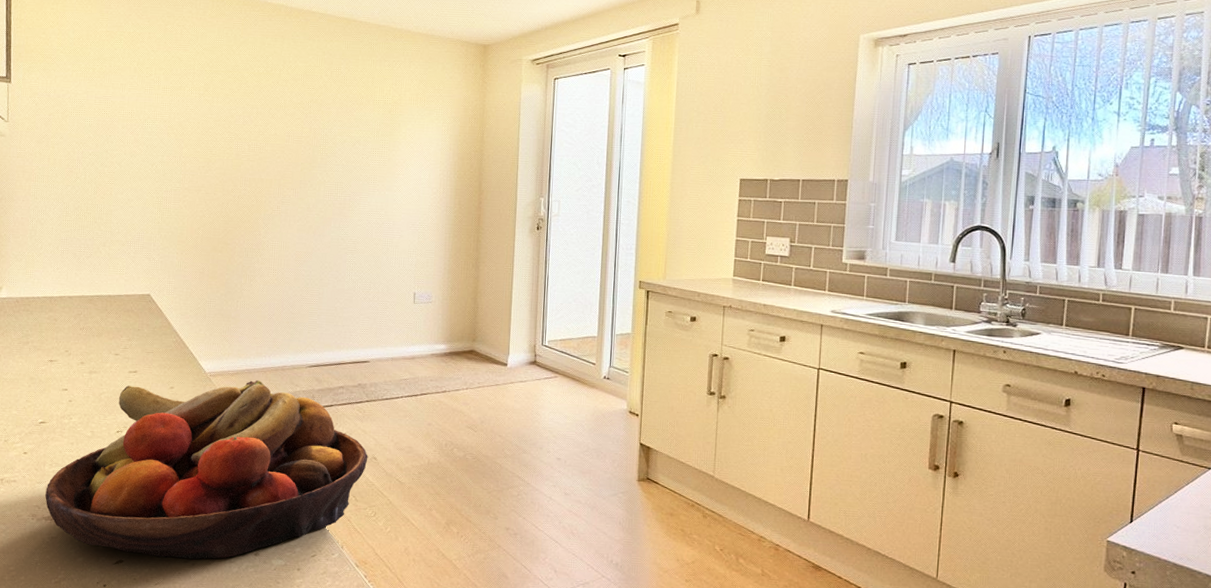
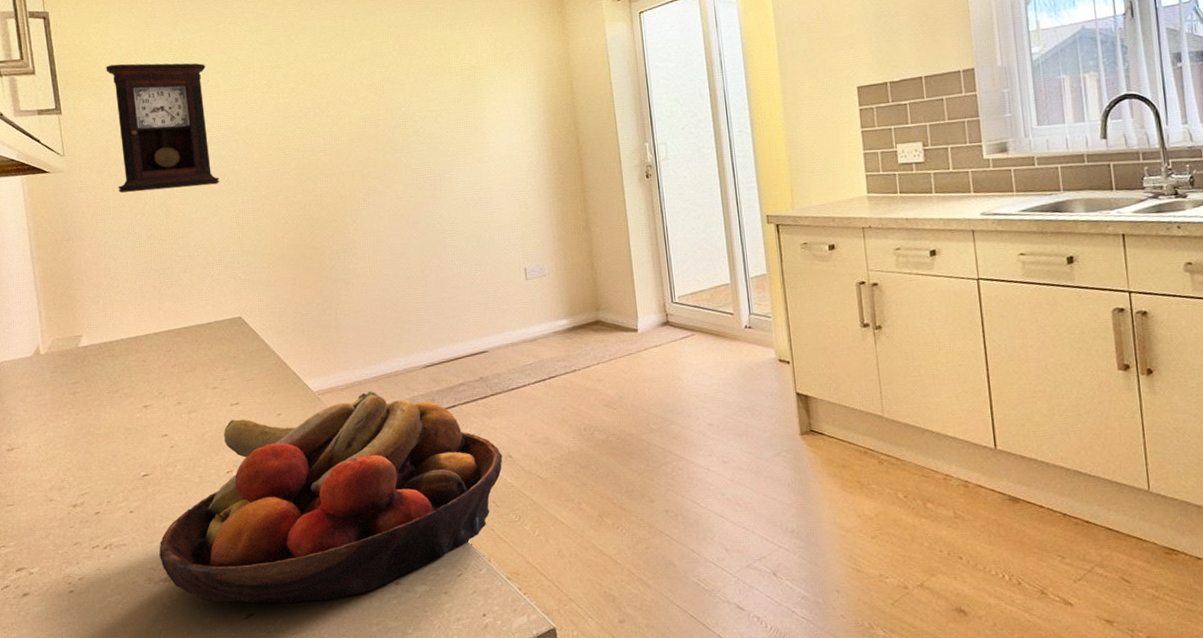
pendulum clock: none [53,45,150,171] -> present [106,63,220,193]

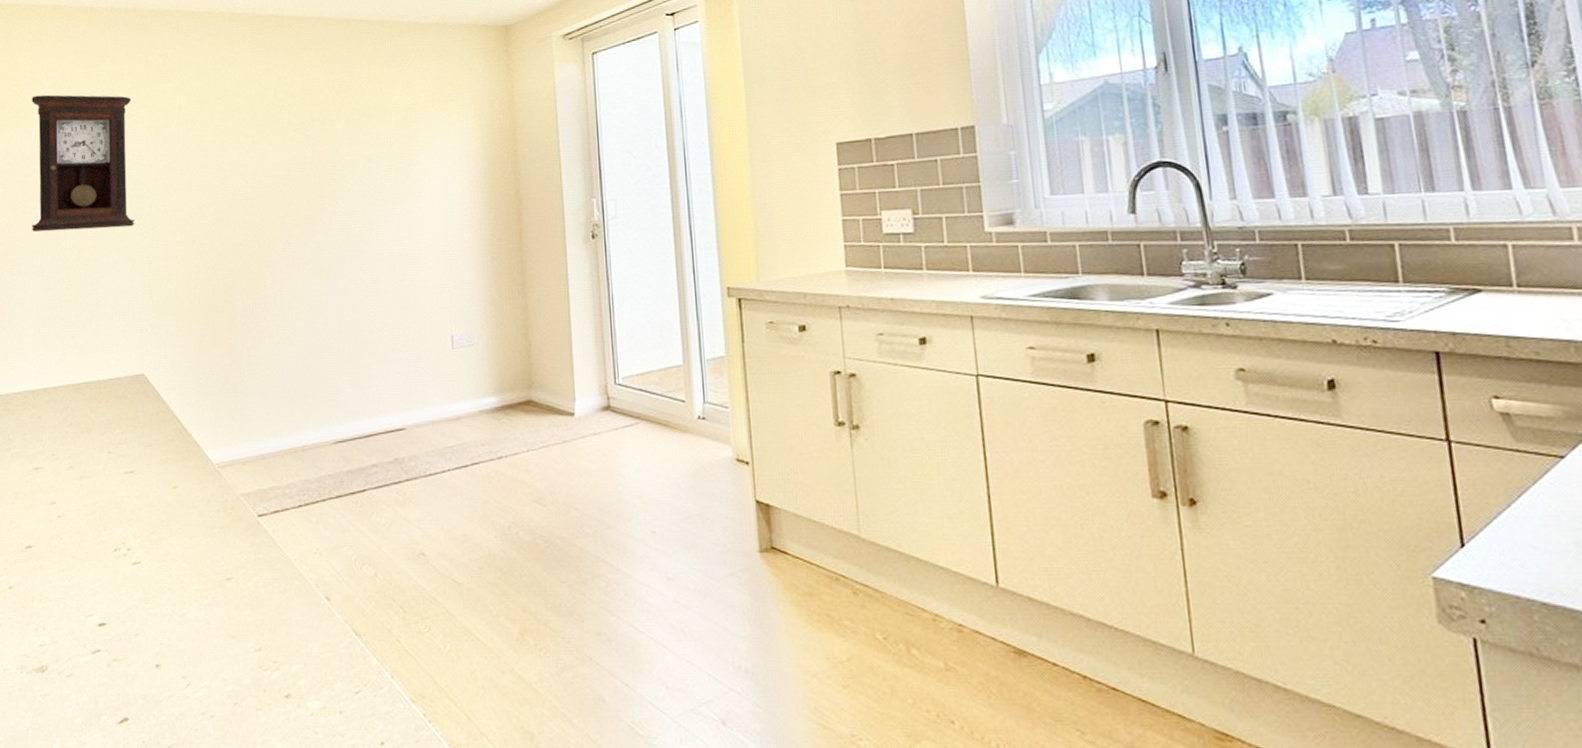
fruit bowl: present [159,391,503,605] -> none [35,467,415,711]

